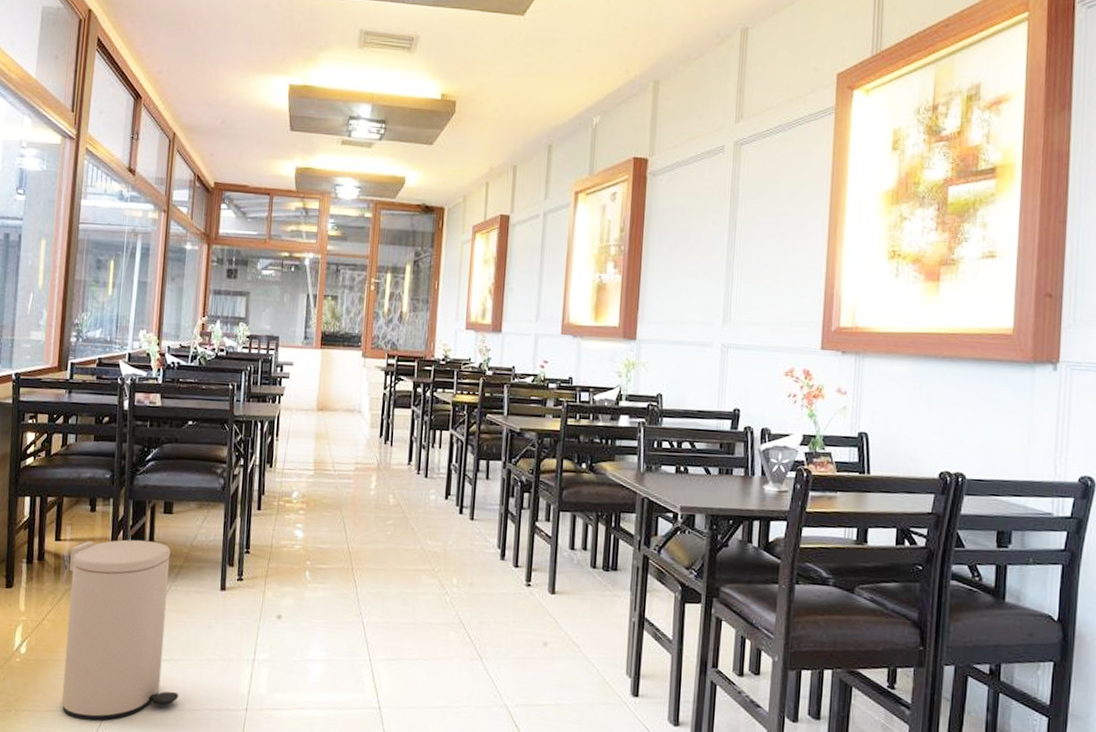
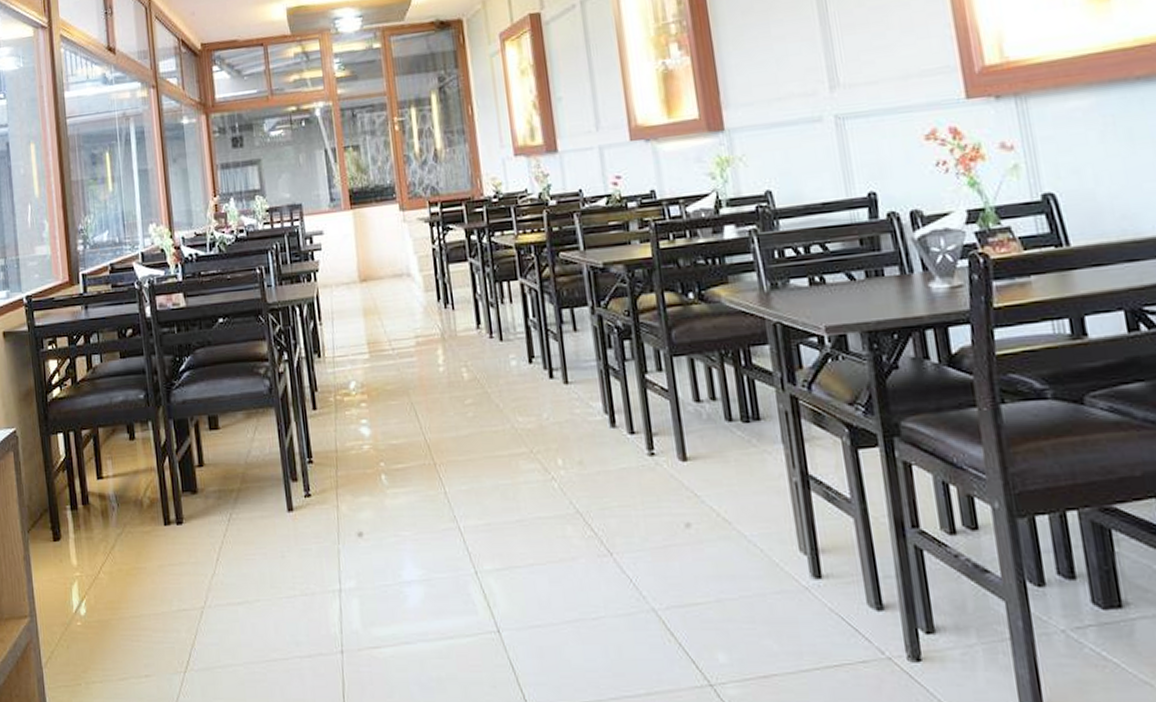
pedal bin: present [61,539,179,721] -> none [115,464,263,685]

